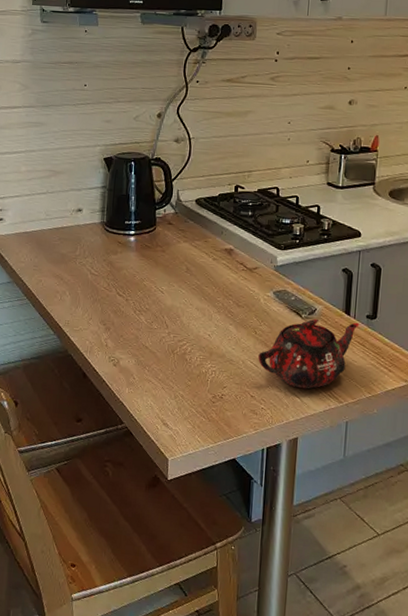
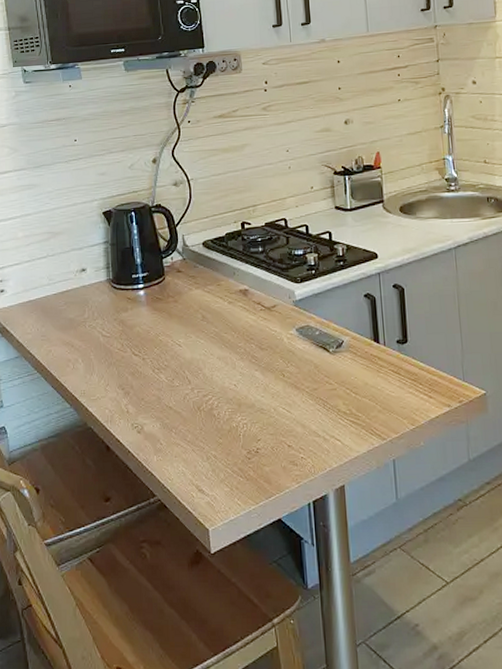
teapot: present [258,318,360,389] -> none [290,349,391,430]

